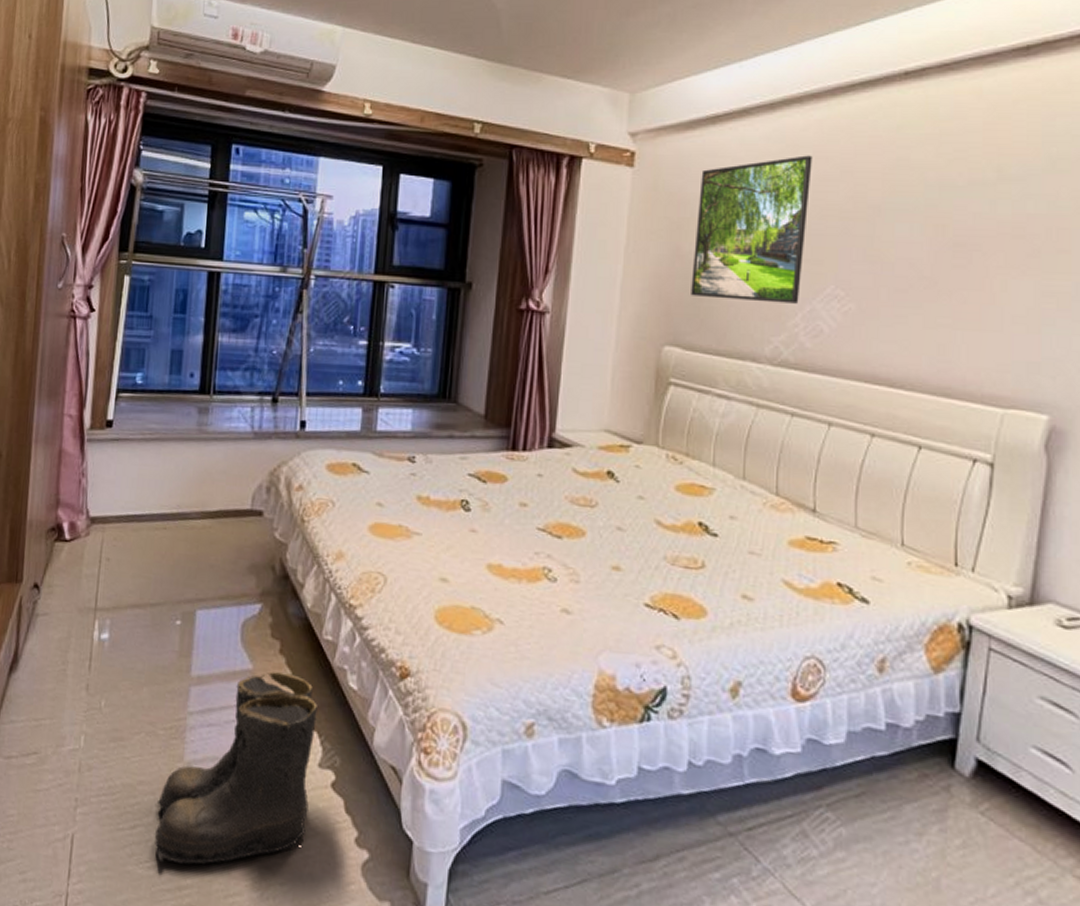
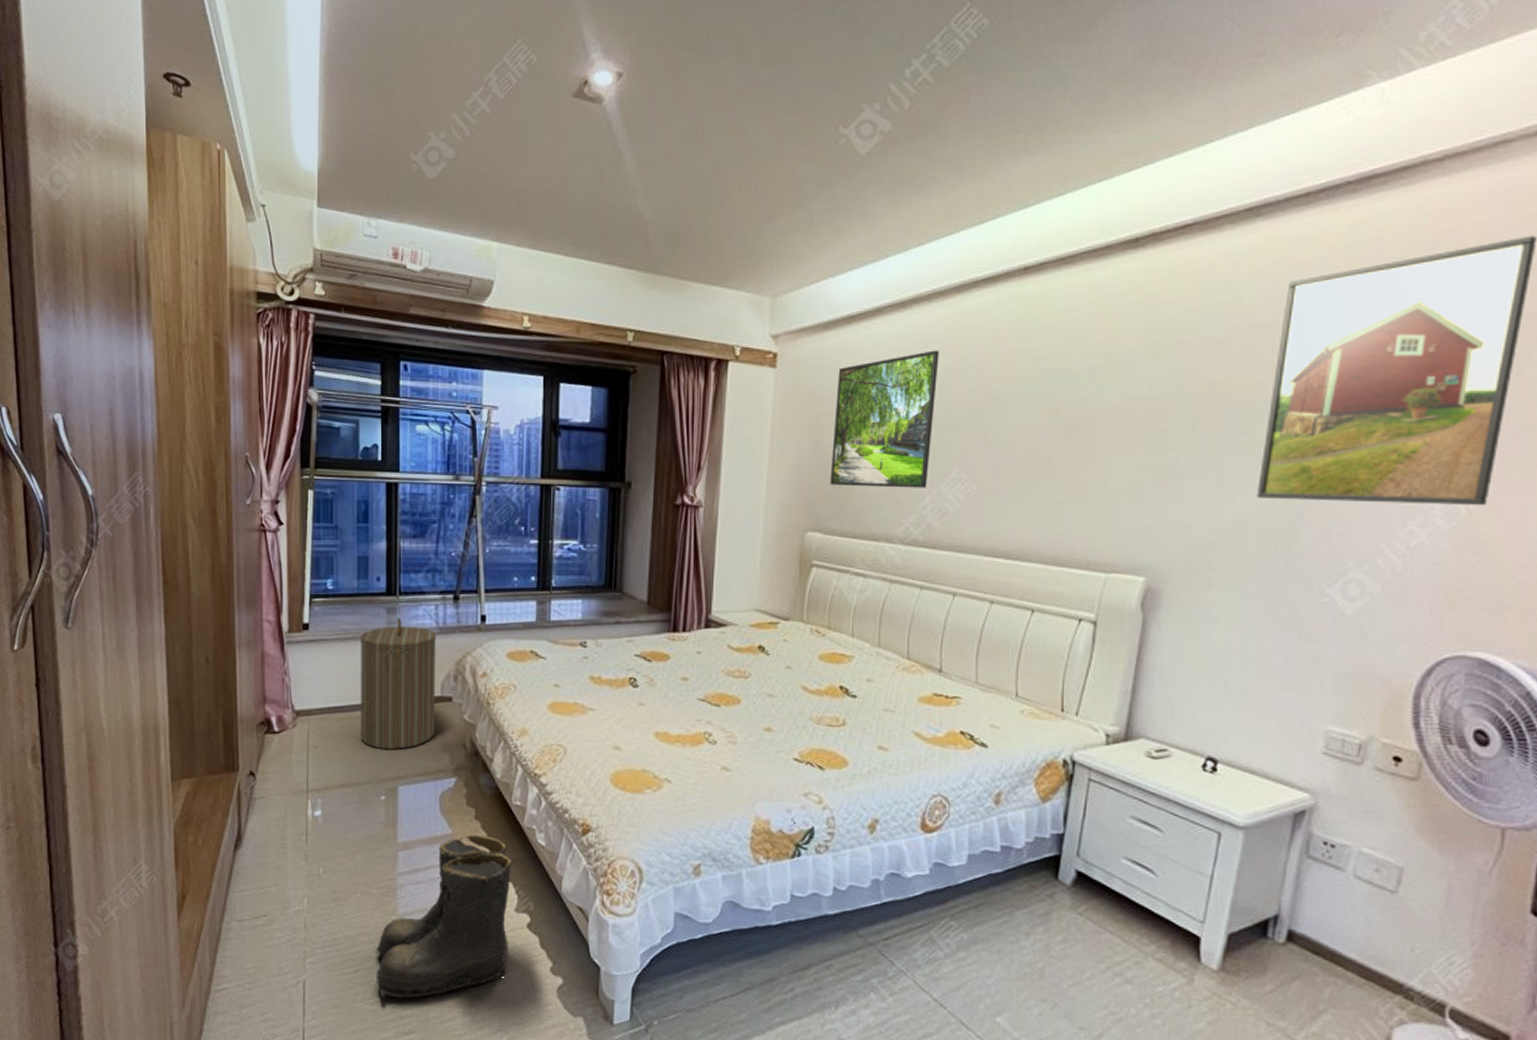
laundry hamper: none [159,418,251,568] -> present [360,617,437,749]

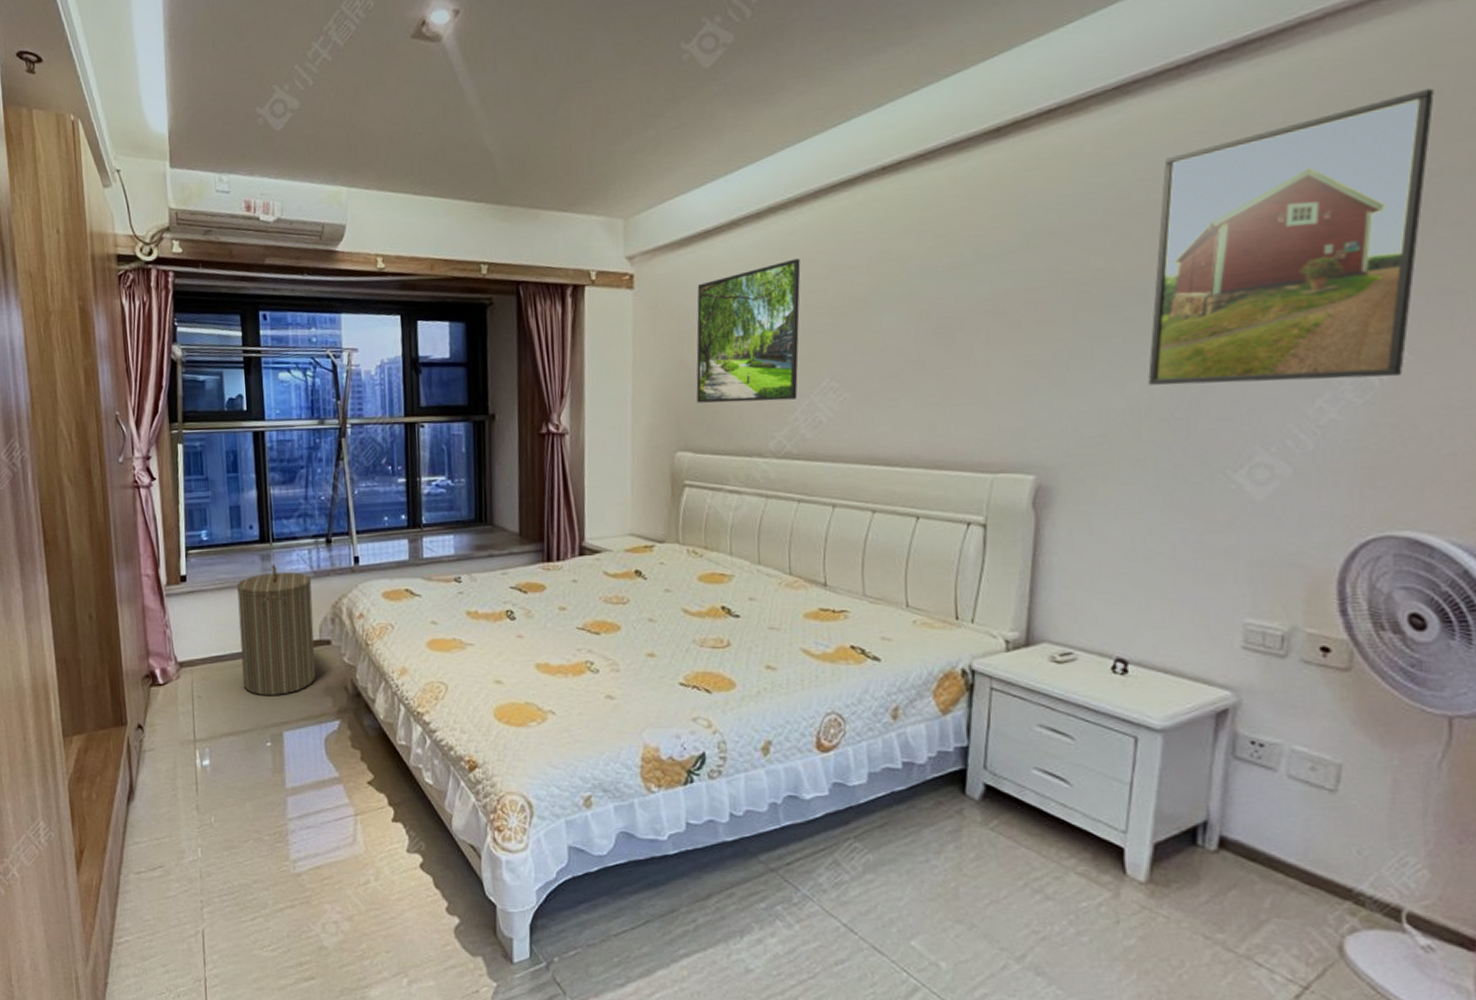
boots: present [374,834,511,999] -> none [270,776,403,945]

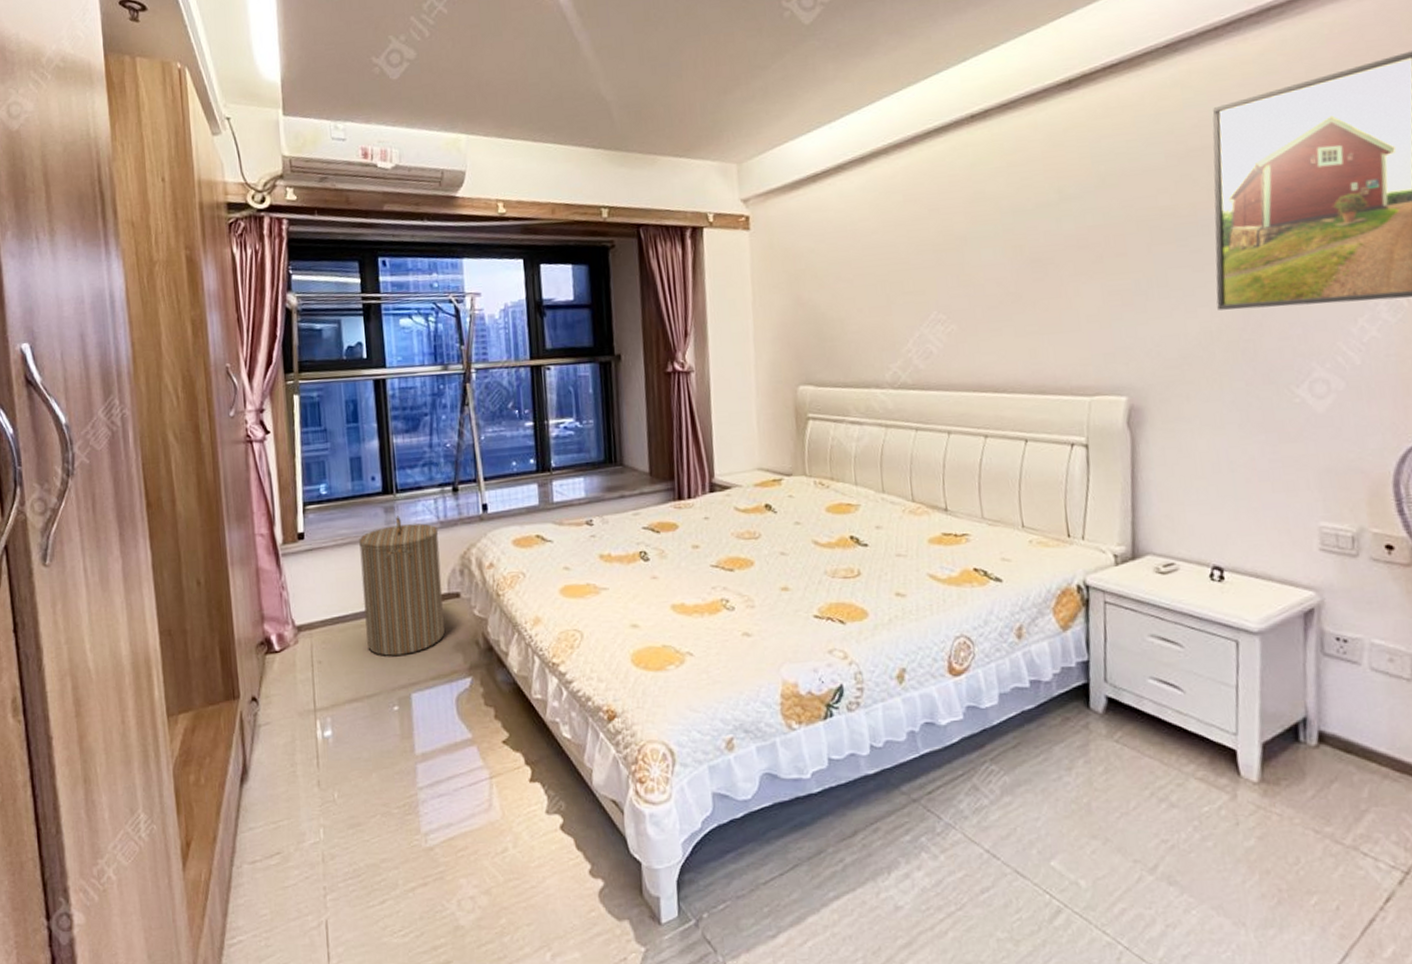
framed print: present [696,258,801,403] -> none [809,199,909,338]

